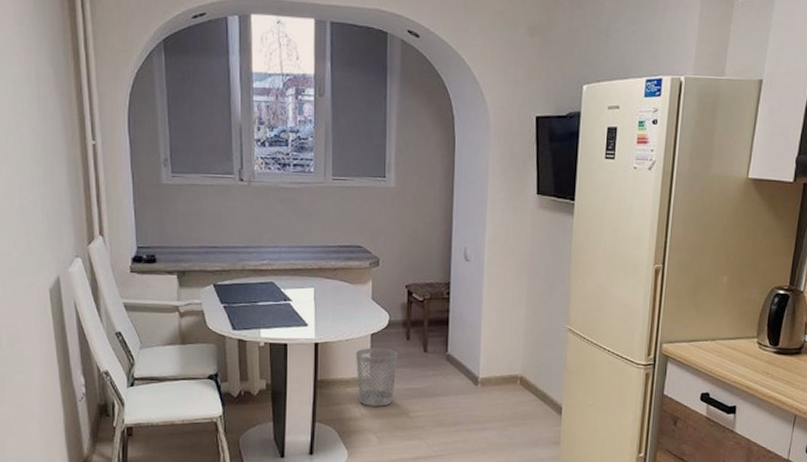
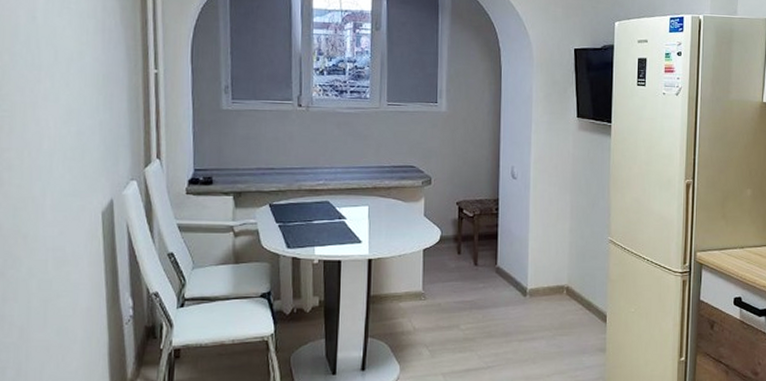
wastebasket: present [356,347,398,407] -> none [409,262,449,320]

